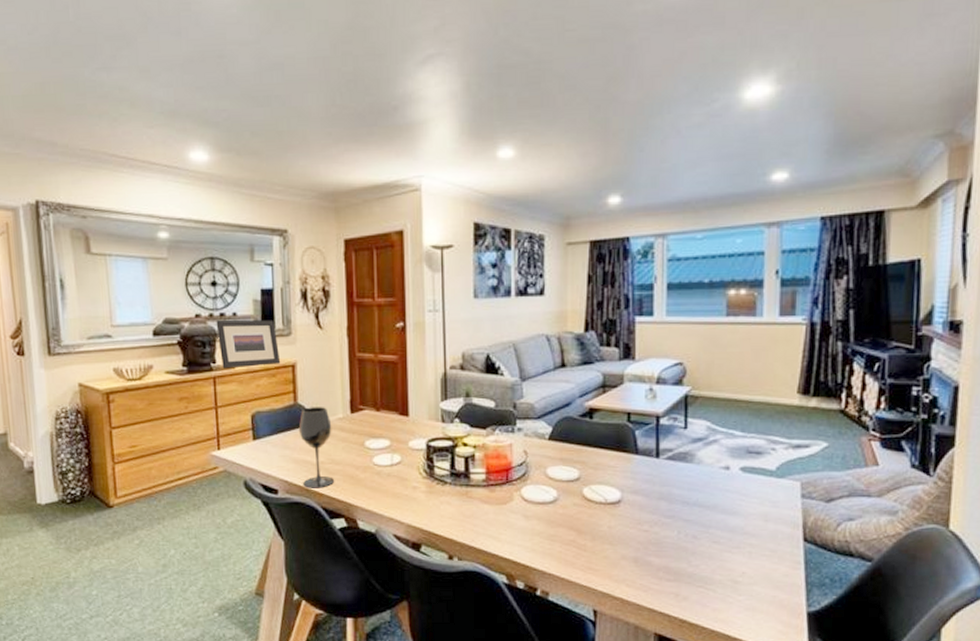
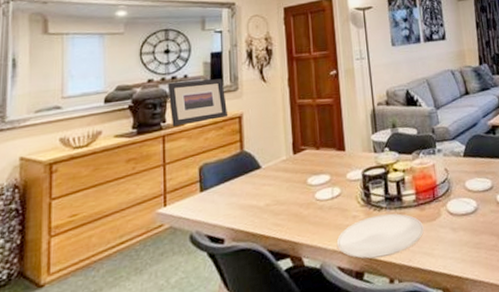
wineglass: present [298,407,335,488] -> none [245,151,280,233]
plate: none [393,490,491,533] -> present [336,213,424,259]

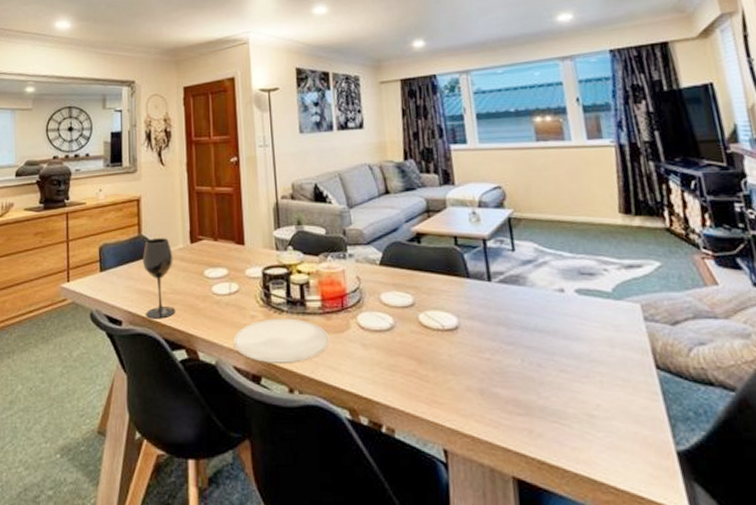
picture frame: present [168,78,228,127] -> none [71,159,127,205]
wineglass: none [245,151,280,233] -> present [142,238,176,319]

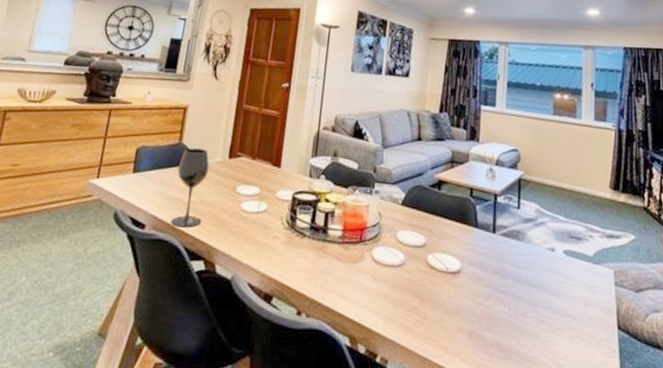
plate: present [233,318,329,364] -> none [252,241,344,287]

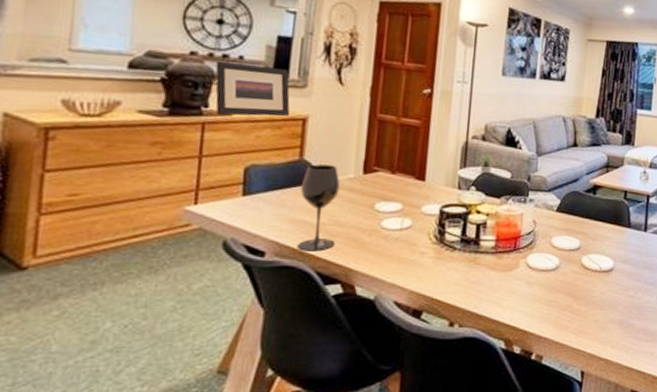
picture frame: none [120,59,177,106] -> present [215,61,290,117]

